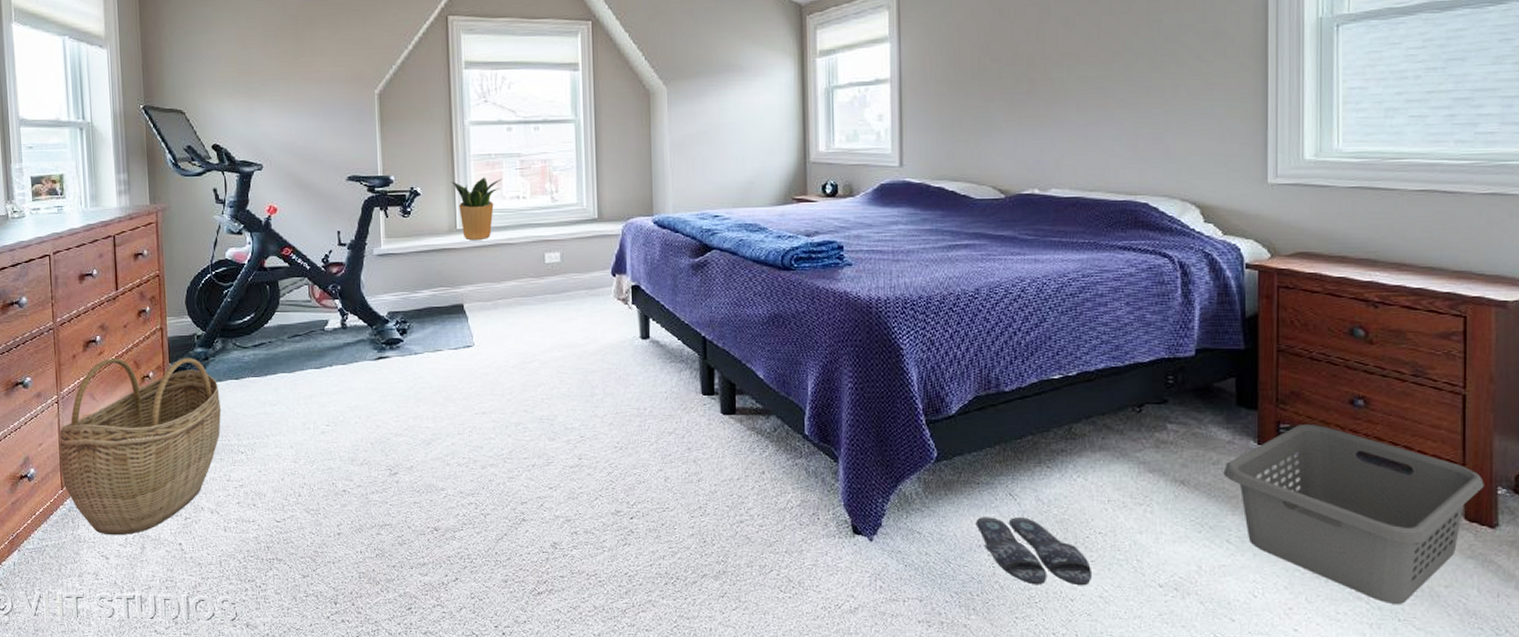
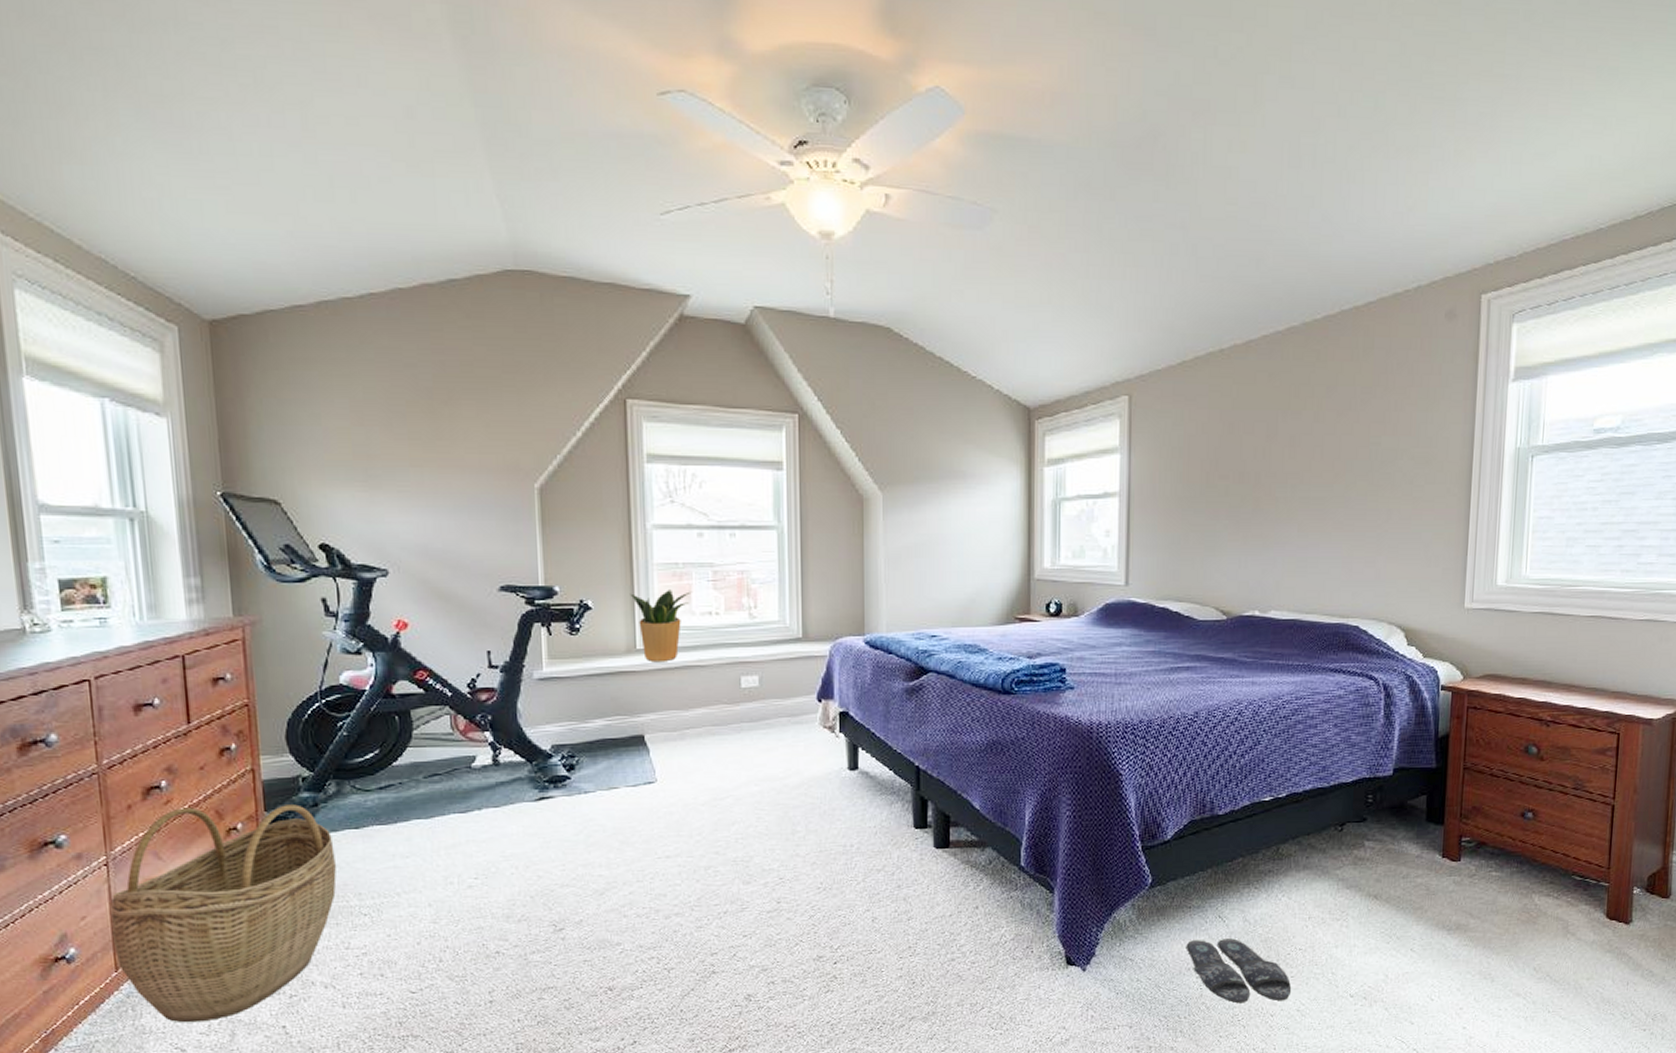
laundry basket: present [1223,423,1484,605] -> none [1411,836,1624,999]

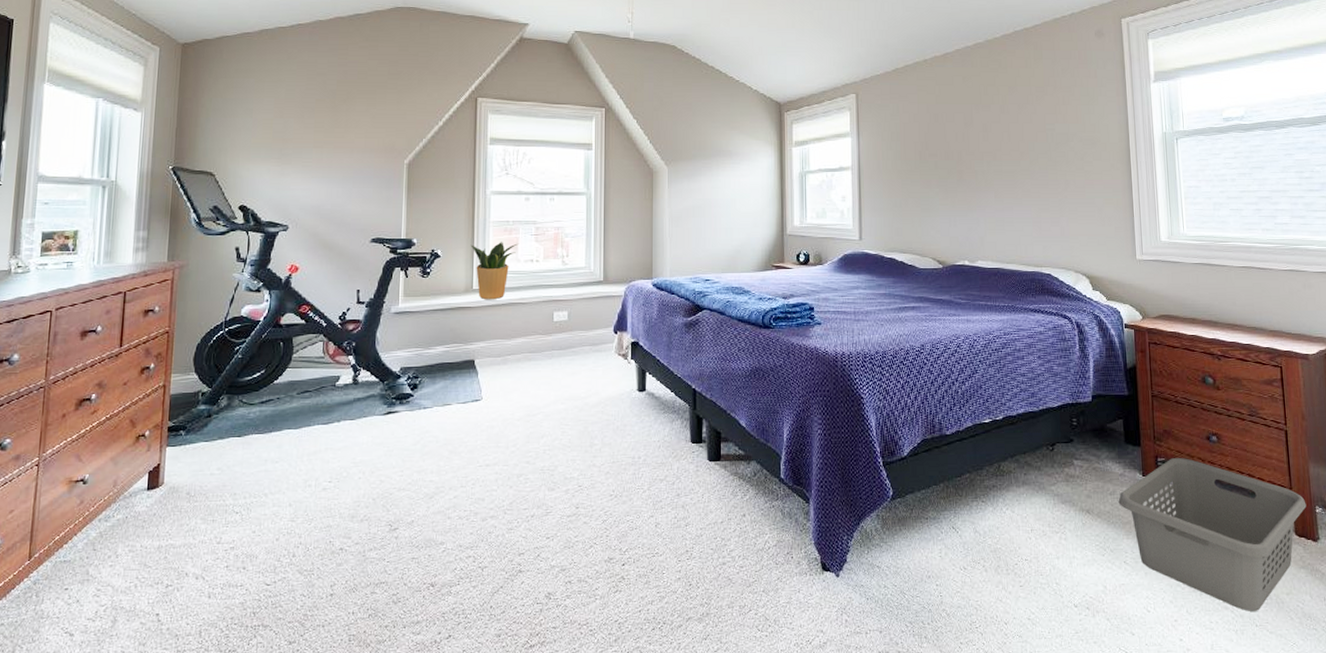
woven basket: present [110,804,337,1023] -> none [30,415,220,609]
slippers: present [1187,938,1291,1004] -> none [926,548,1021,611]
laundry basket: none [1411,836,1624,999] -> present [1118,457,1307,612]

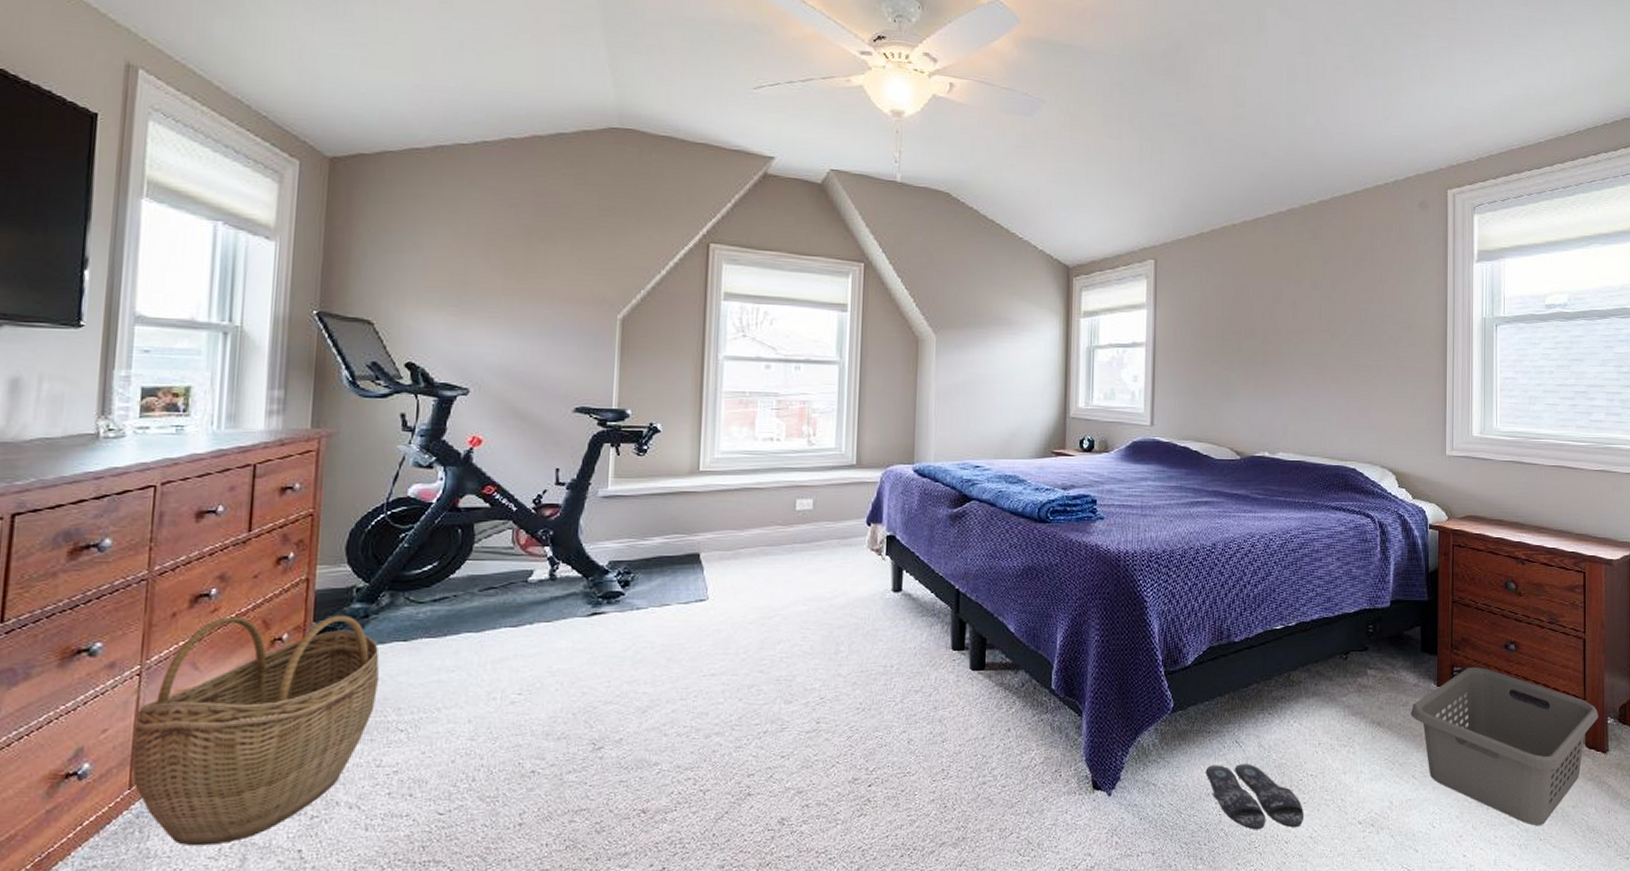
woven basket: none [30,415,220,609] -> present [131,615,380,846]
potted plant: present [470,241,518,300] -> none [697,415,756,484]
slippers: none [926,548,1021,611] -> present [1206,764,1303,830]

